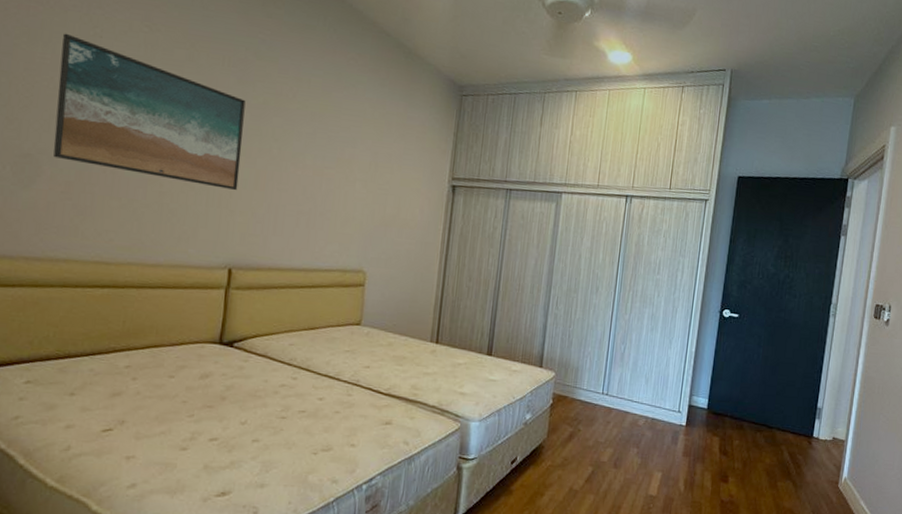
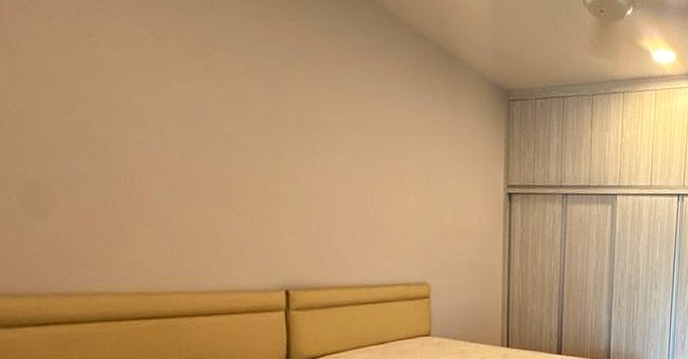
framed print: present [53,33,246,191] -> none [51,43,283,210]

